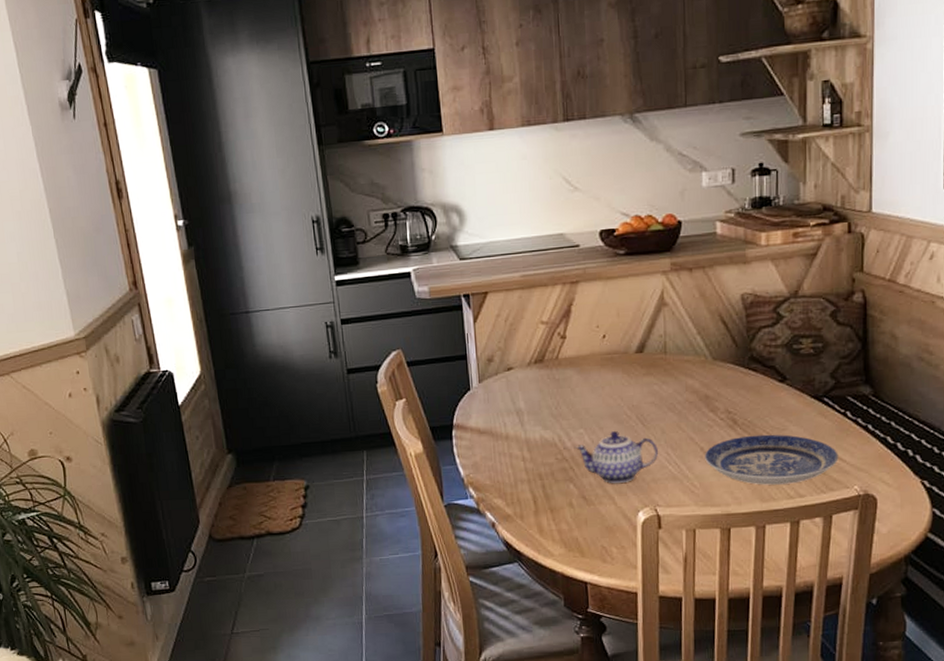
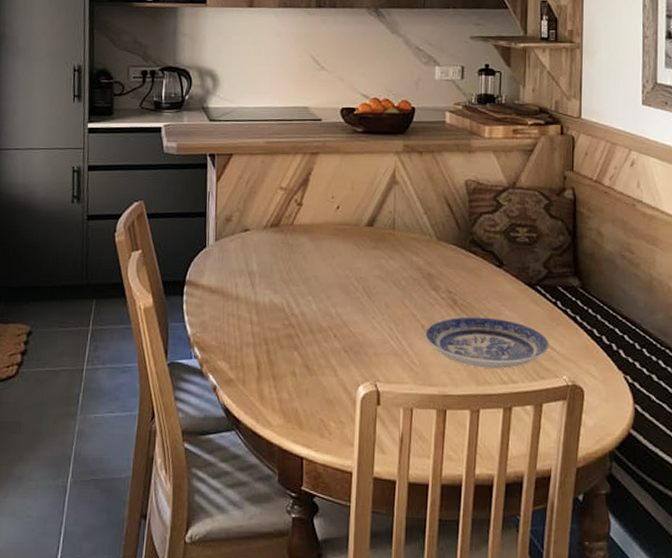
teapot: present [575,430,658,484] -> none [302,300,381,355]

